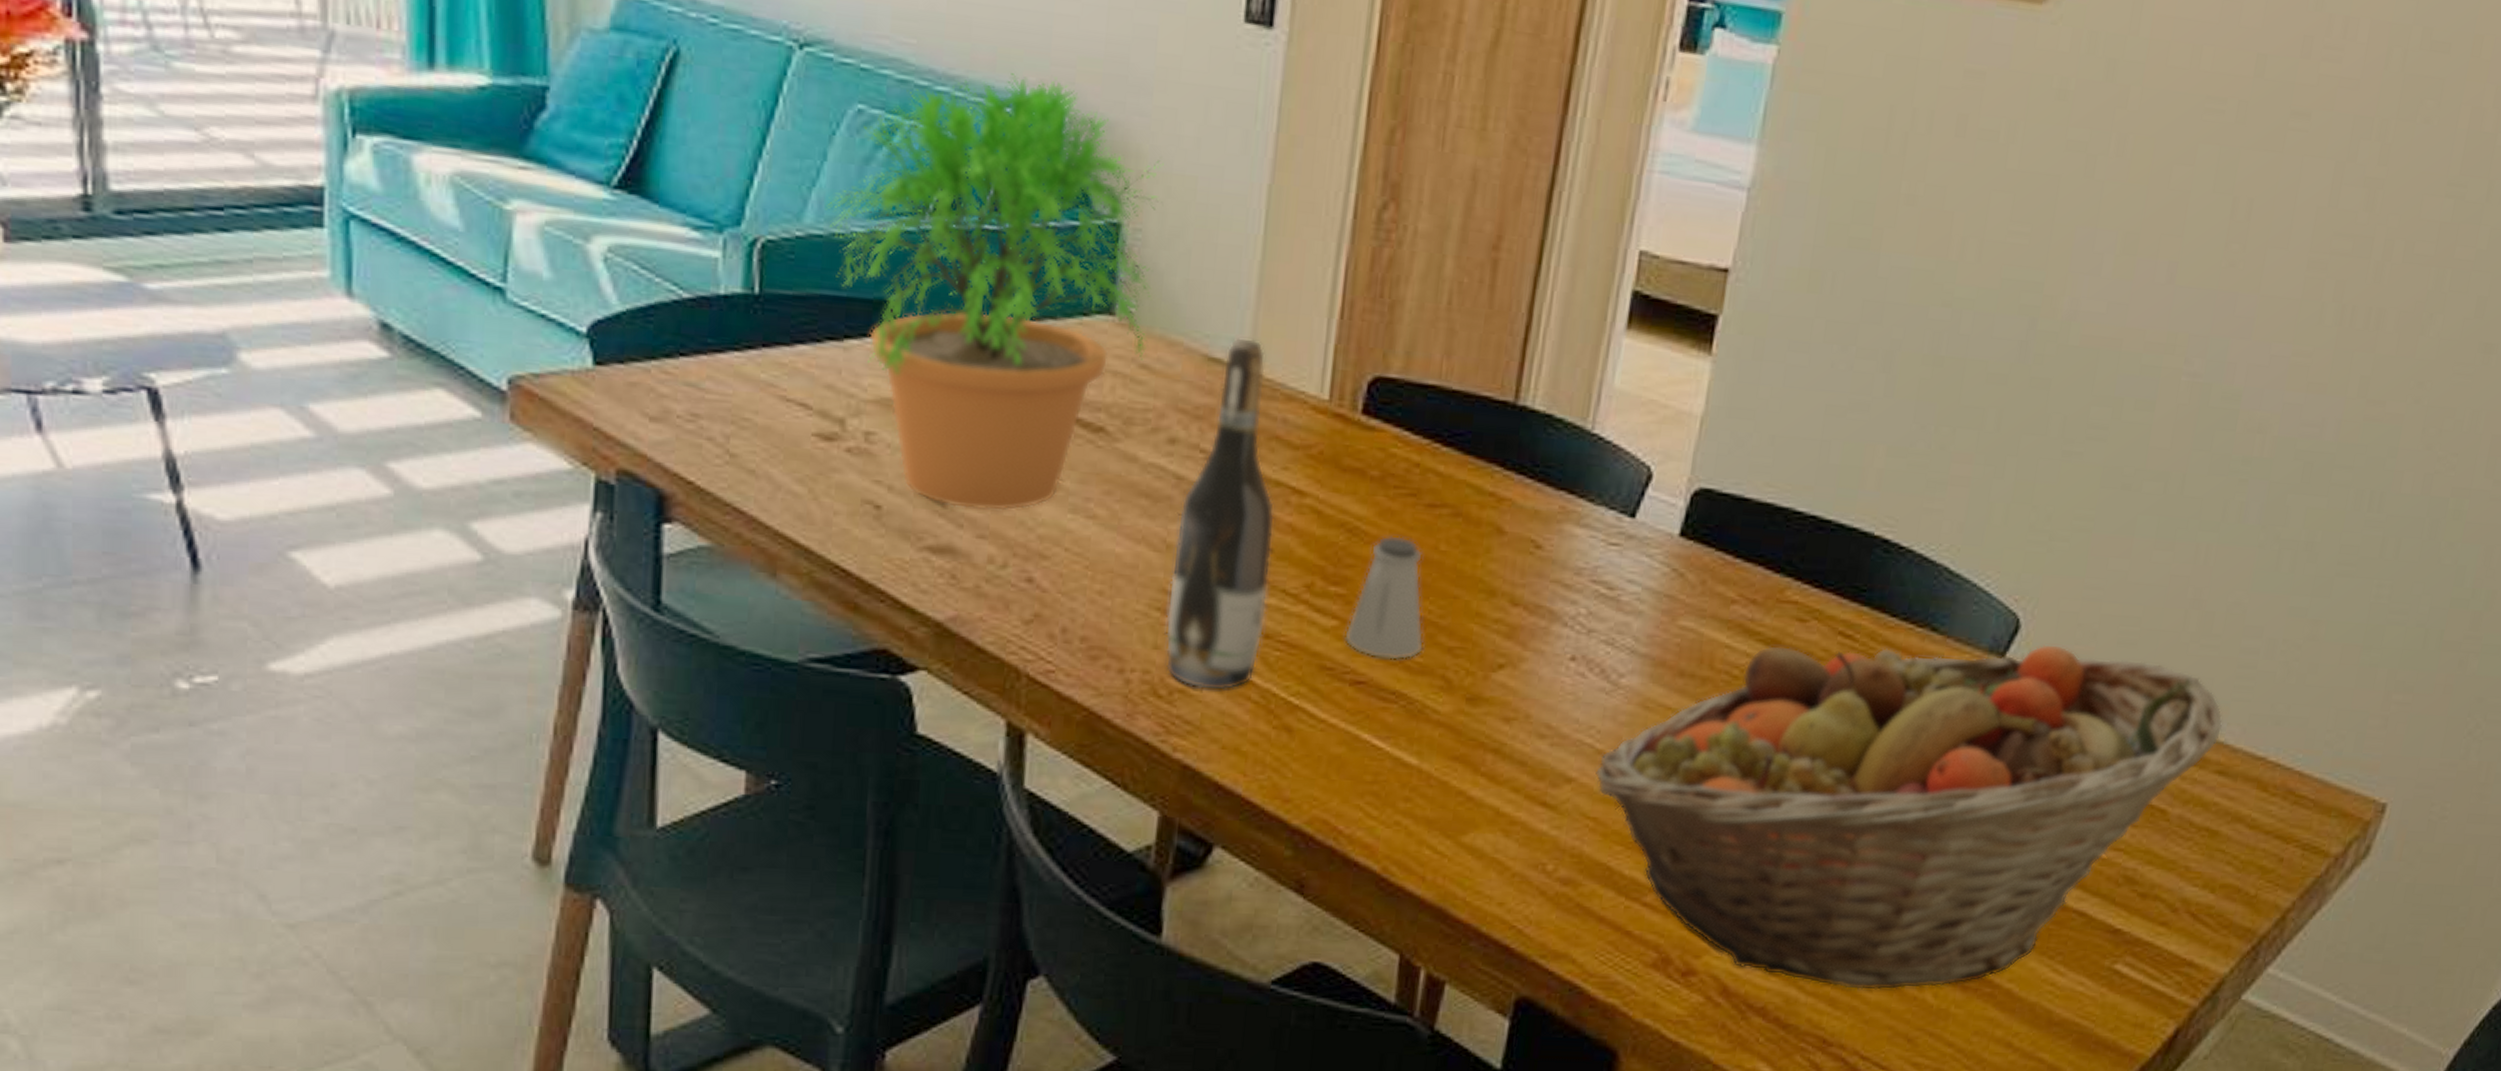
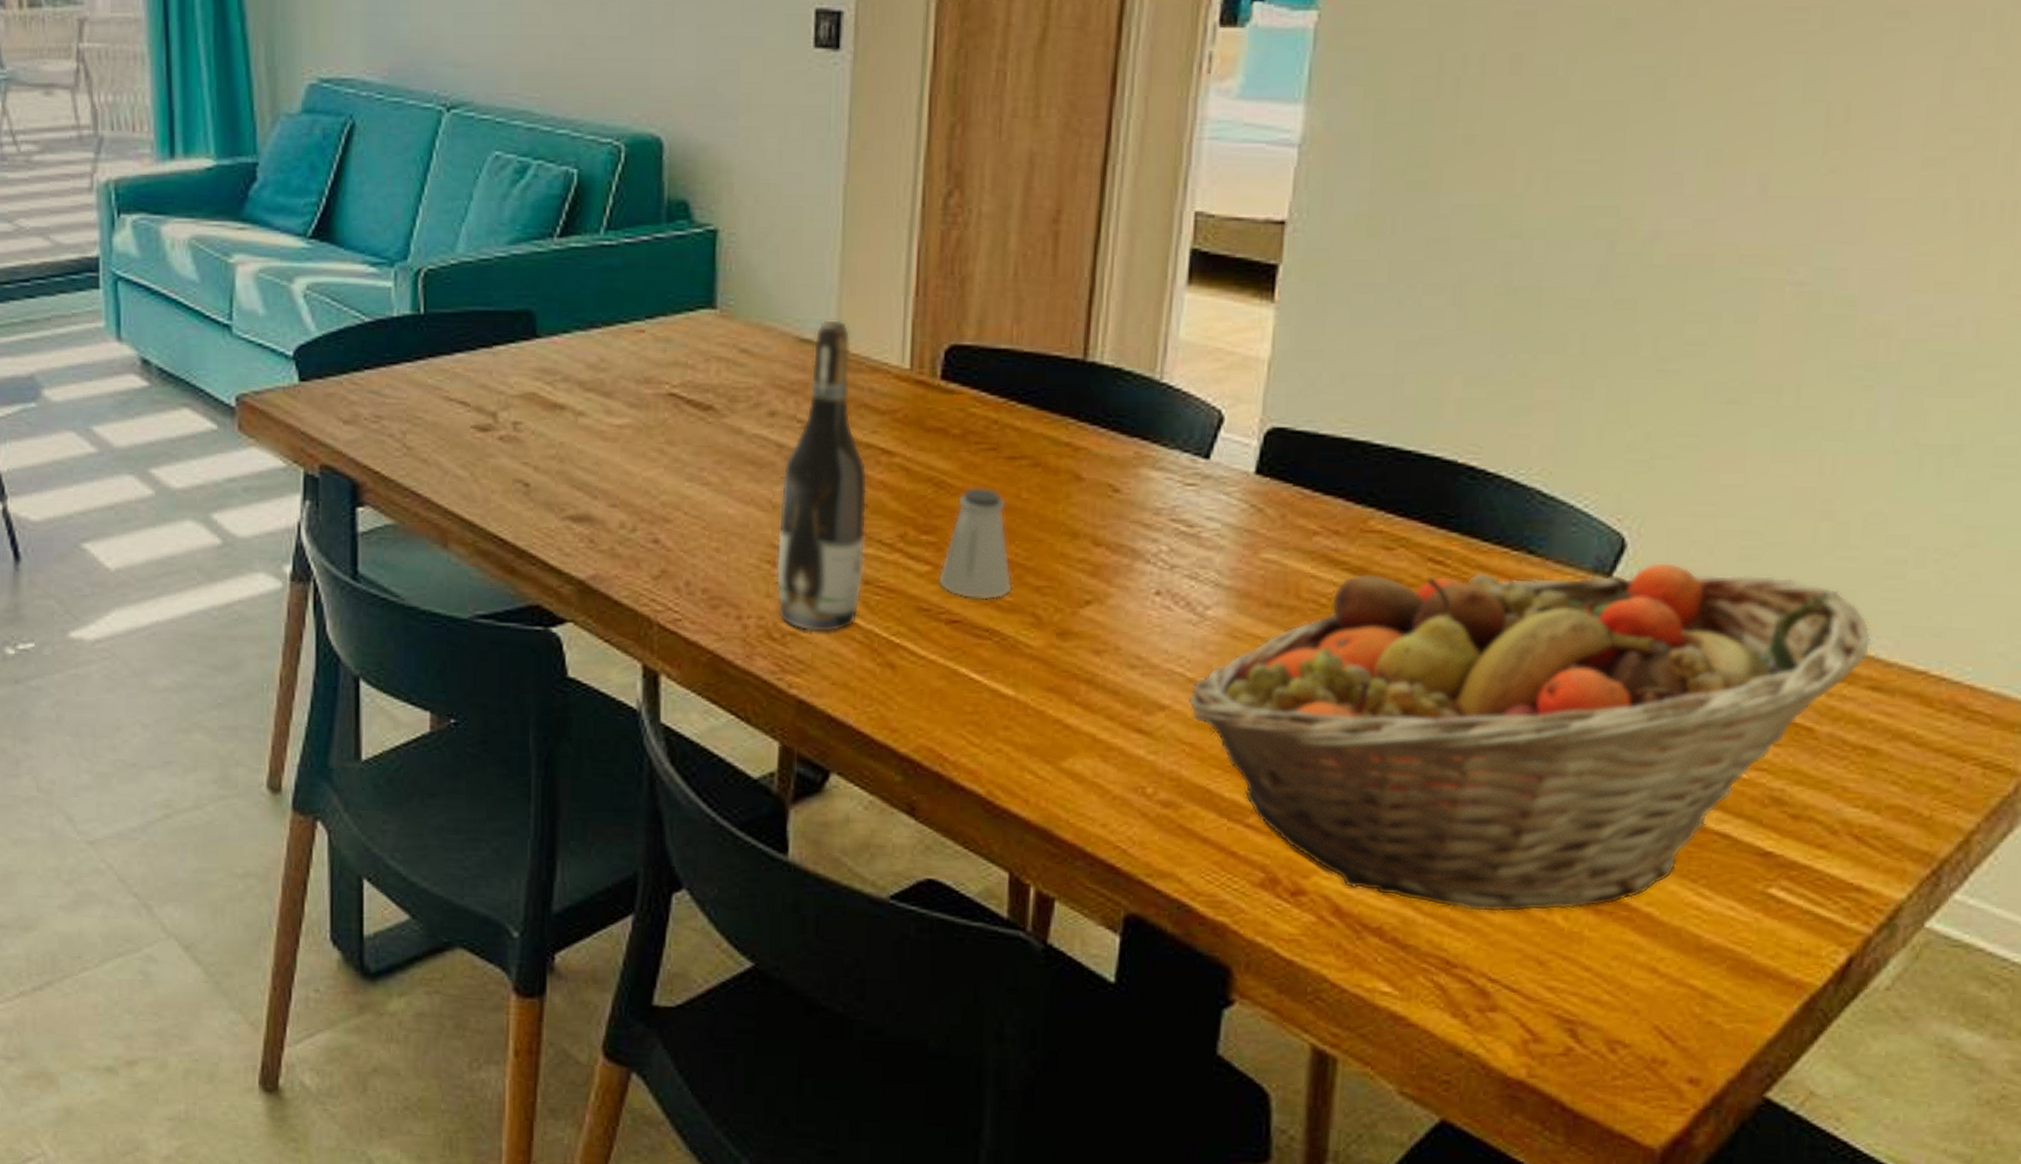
potted plant: present [824,73,1164,512] -> none [473,112,752,484]

